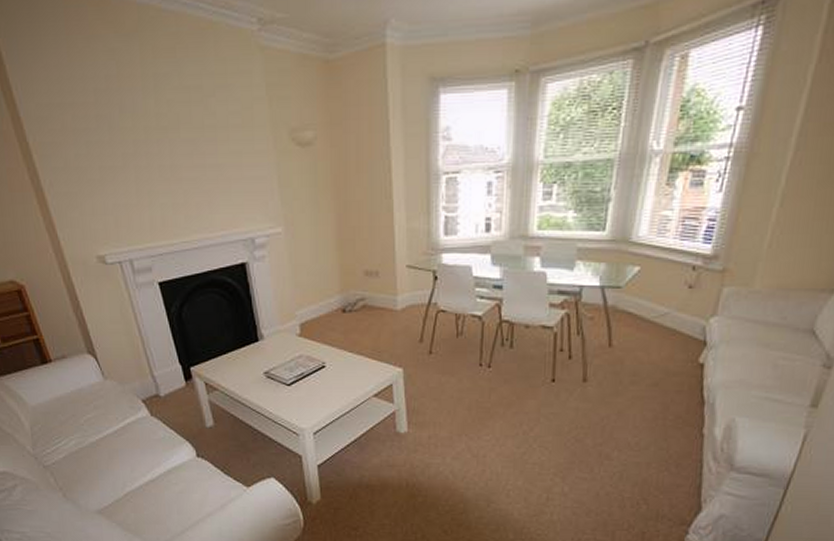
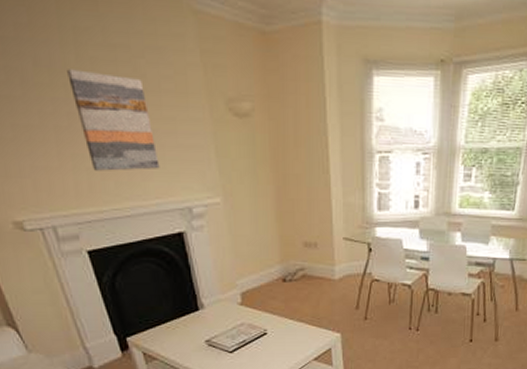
wall art: none [147,112,226,206] -> present [67,69,160,171]

